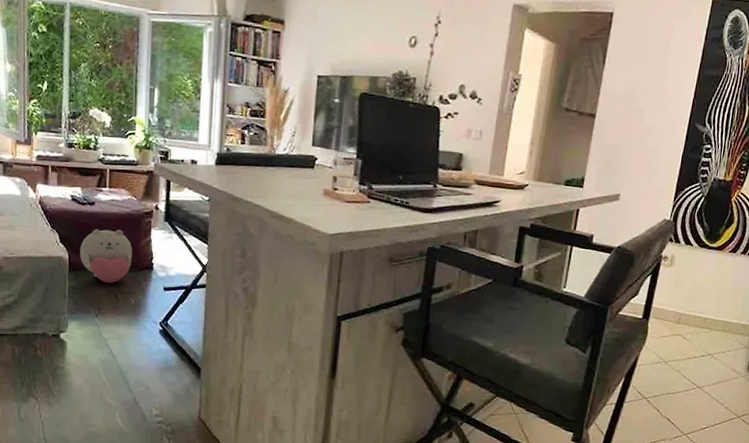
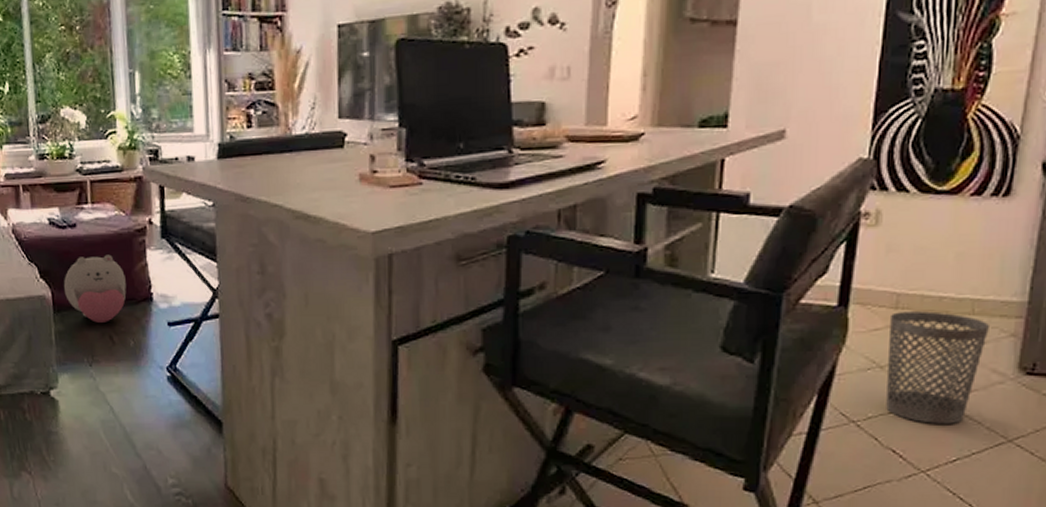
wastebasket: none [666,326,733,404] -> present [886,311,989,424]

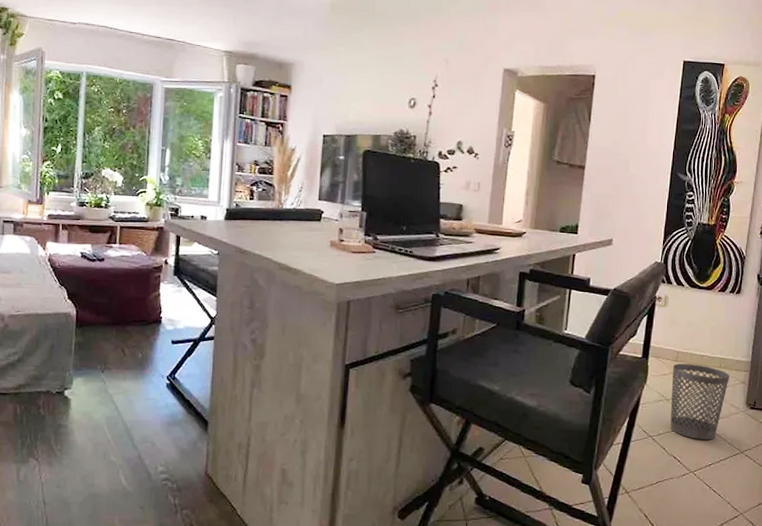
plush toy: present [63,254,127,323] -> none [87,284,141,338]

